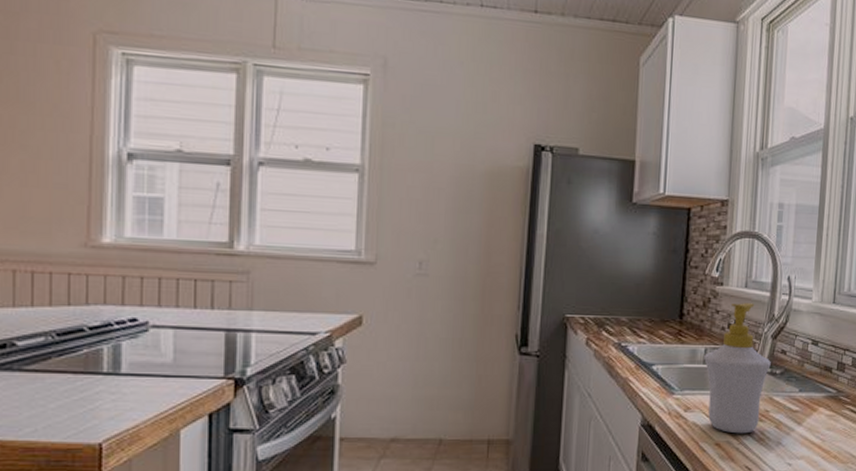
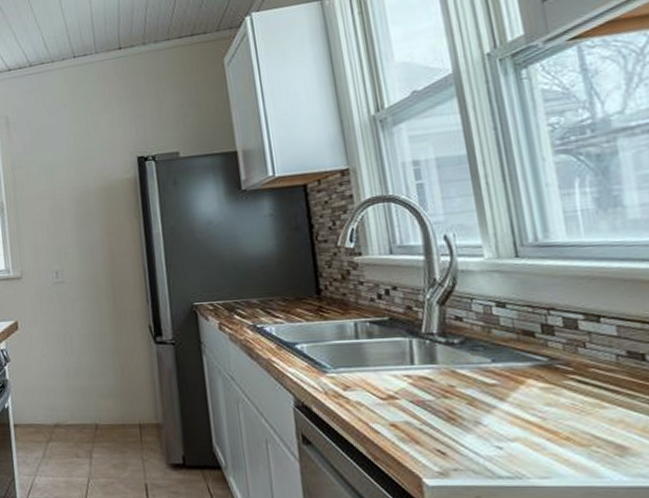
soap bottle: present [704,303,771,434] -> none [355,269,444,413]

